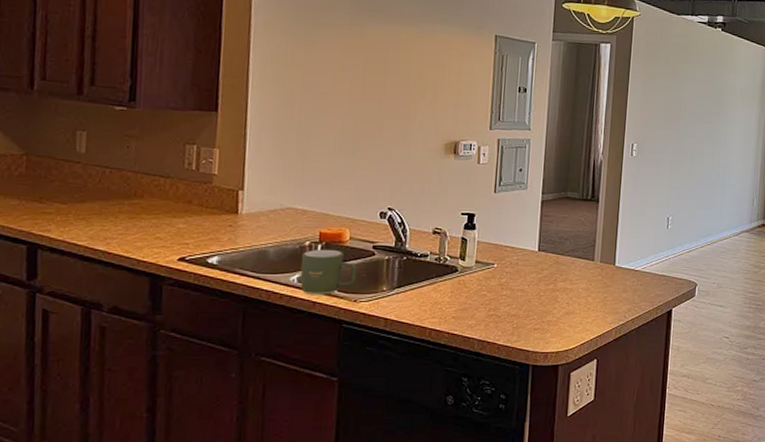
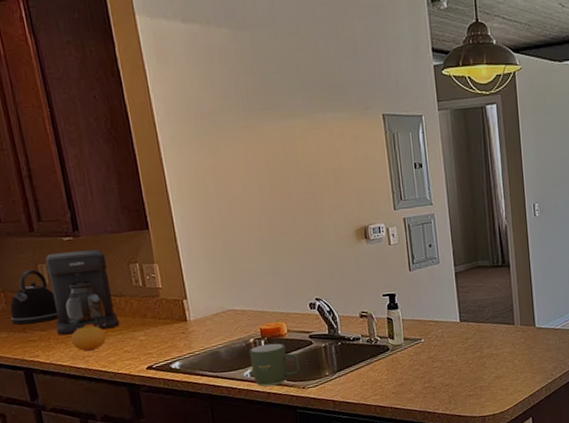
kettle: none [27,134,88,195] -> present [10,269,59,325]
coffee maker: none [79,121,159,212] -> present [45,249,120,335]
fruit: none [94,204,139,233] -> present [70,325,107,351]

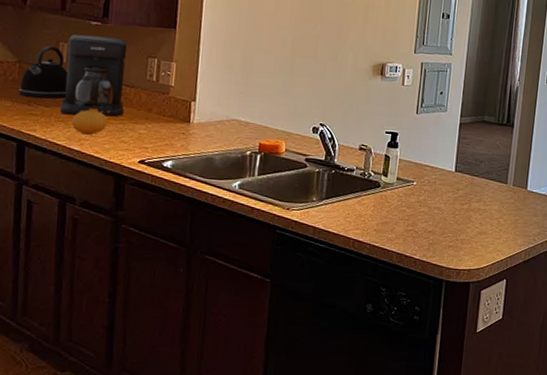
mug: present [248,343,300,387] -> none [241,159,290,202]

